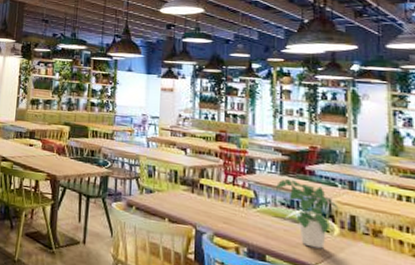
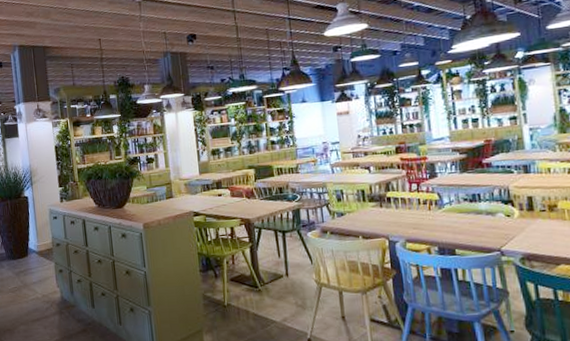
potted plant: present [275,179,339,249] -> none [456,175,517,234]

